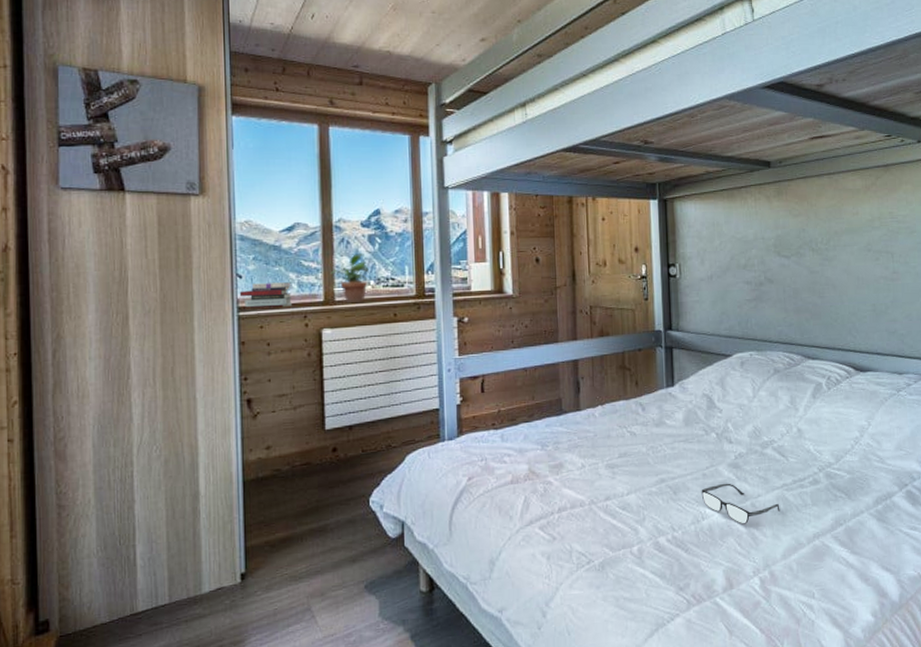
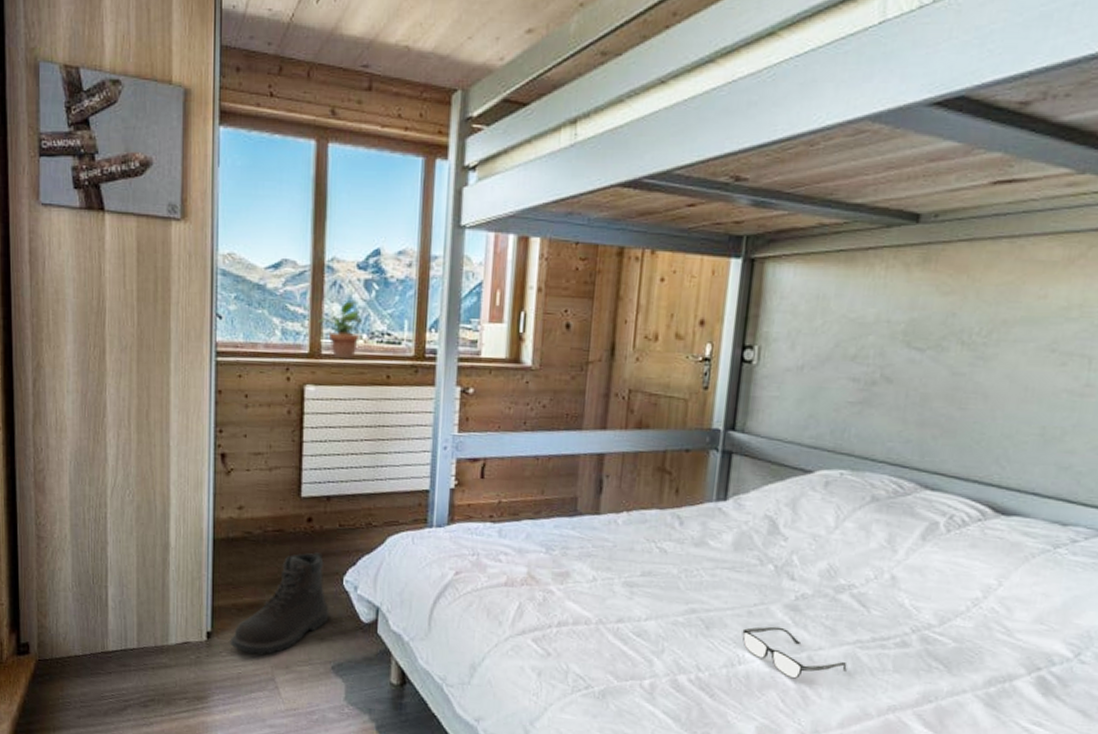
books: present [239,282,293,309] -> none [218,326,275,357]
boot: none [264,479,359,588] -> present [229,552,329,655]

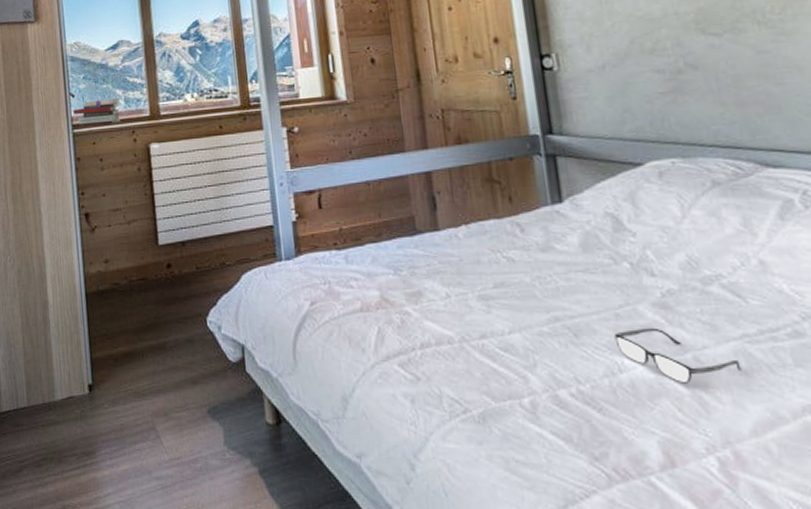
books: none [218,326,275,357] -> present [73,99,121,126]
boot: present [229,552,329,655] -> none [110,296,198,403]
potted plant: present [318,301,362,358] -> none [154,66,193,116]

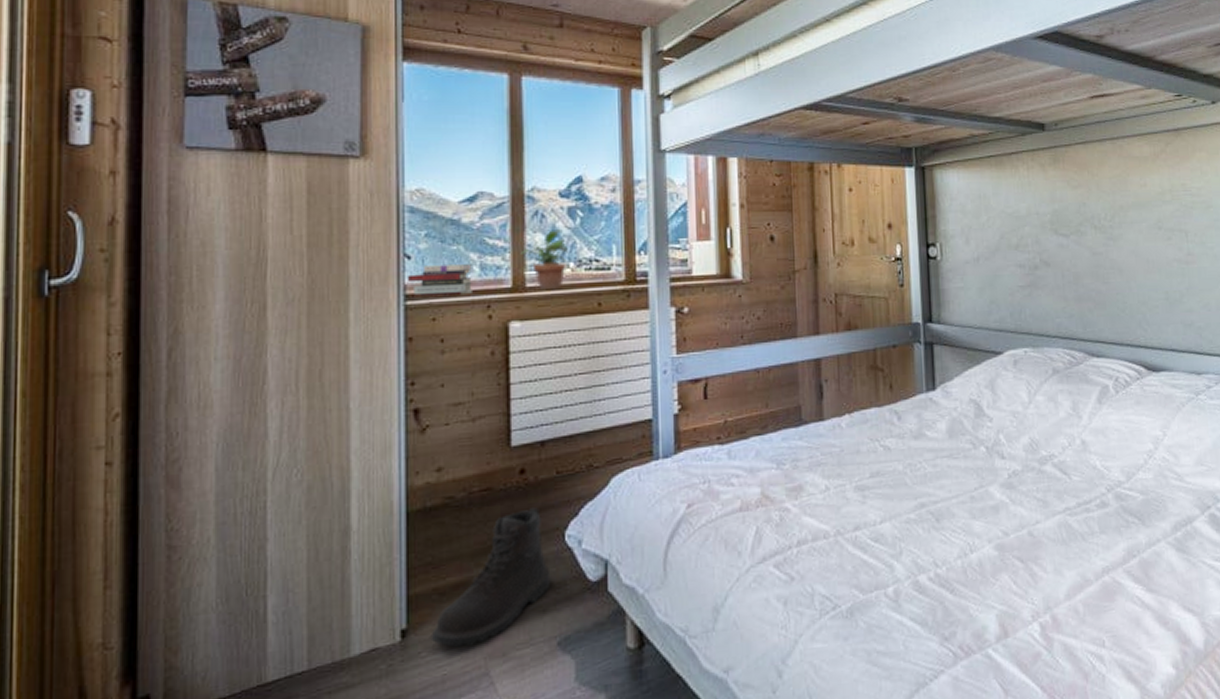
boot: none [110,296,198,403] -> present [430,508,551,647]
potted plant: none [154,66,193,116] -> present [520,229,568,289]
eyeglasses: present [614,327,742,384] -> none [969,507,1063,558]

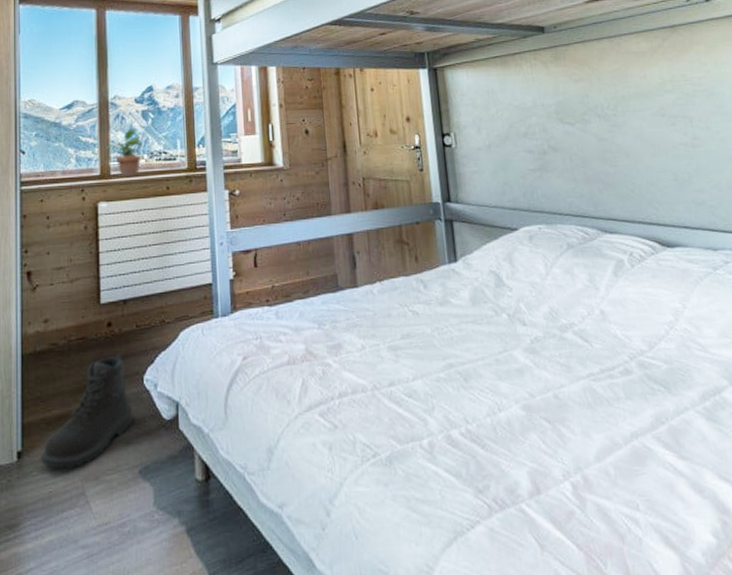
books: present [407,264,474,297] -> none [22,157,71,183]

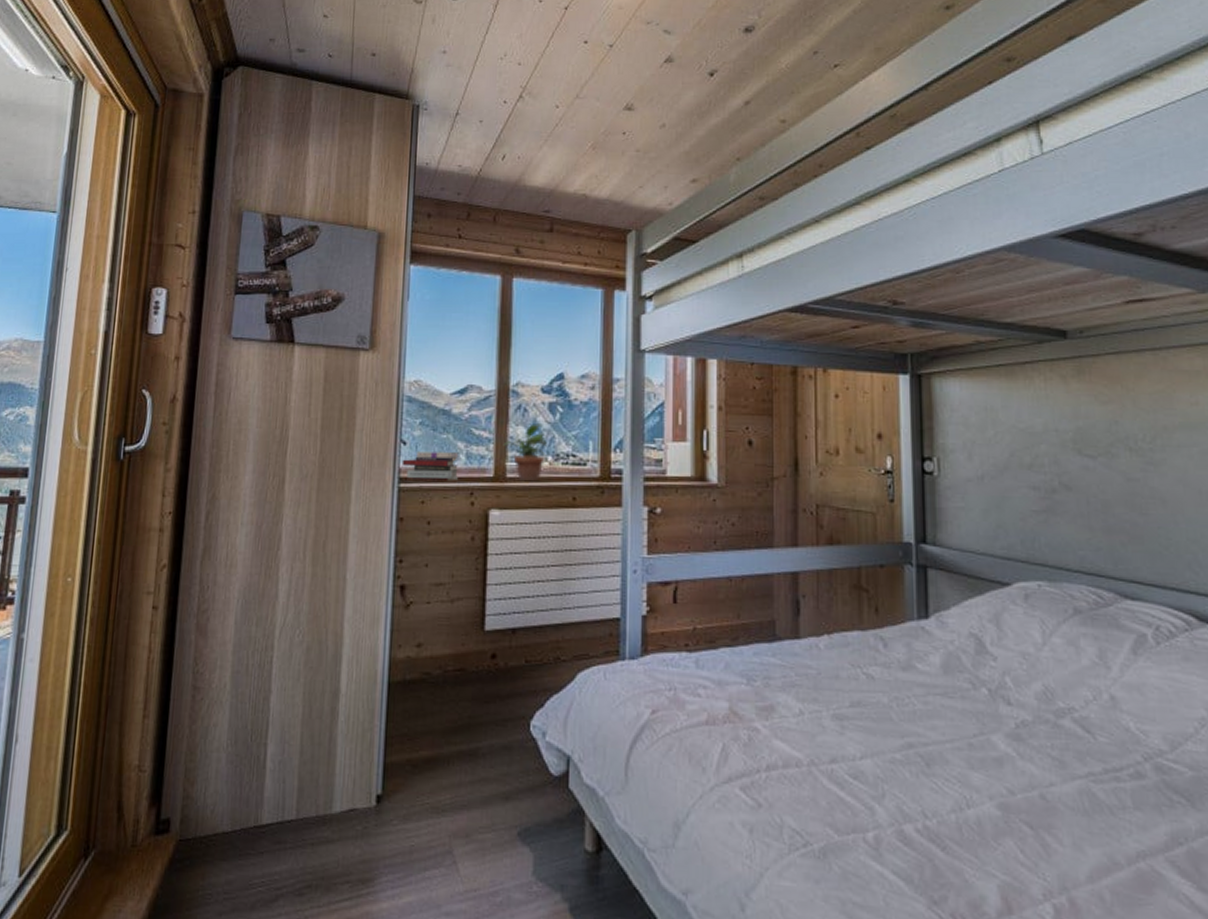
books: none [22,157,71,183] -> present [401,452,459,482]
boot: present [40,355,133,469] -> none [402,693,515,821]

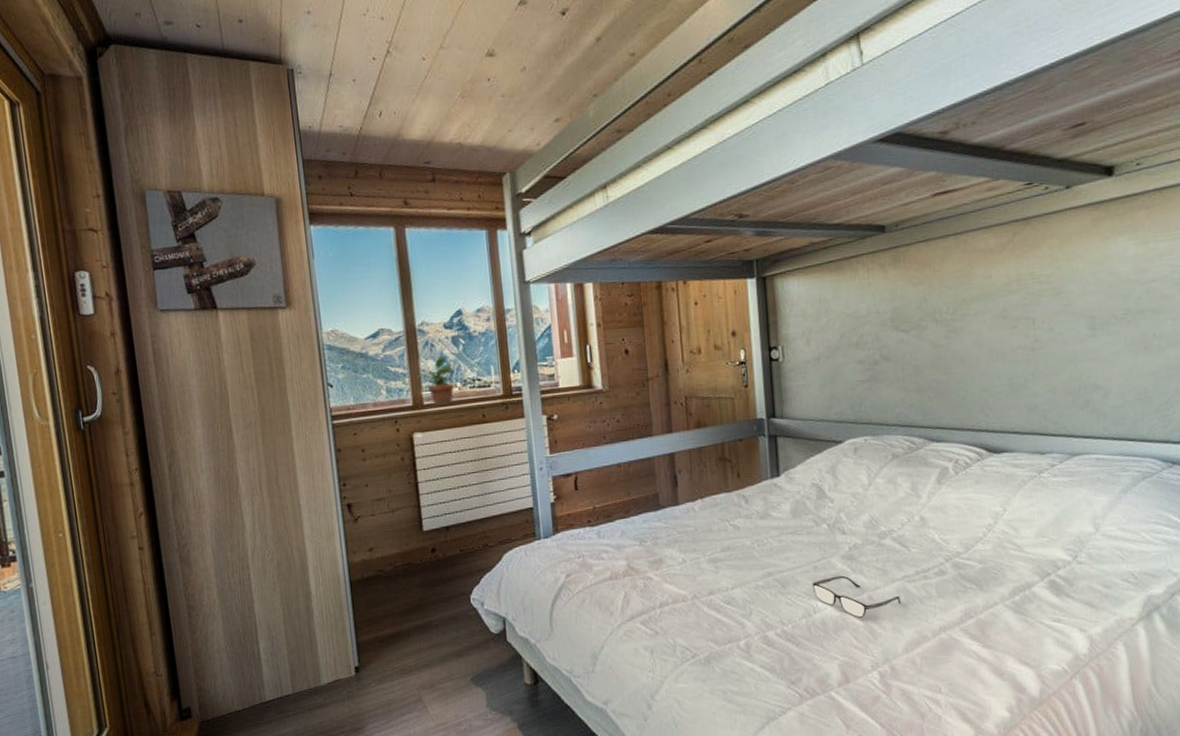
books: present [401,452,459,482] -> none [331,389,383,417]
eyeglasses: none [965,760,1084,823] -> present [812,575,901,618]

